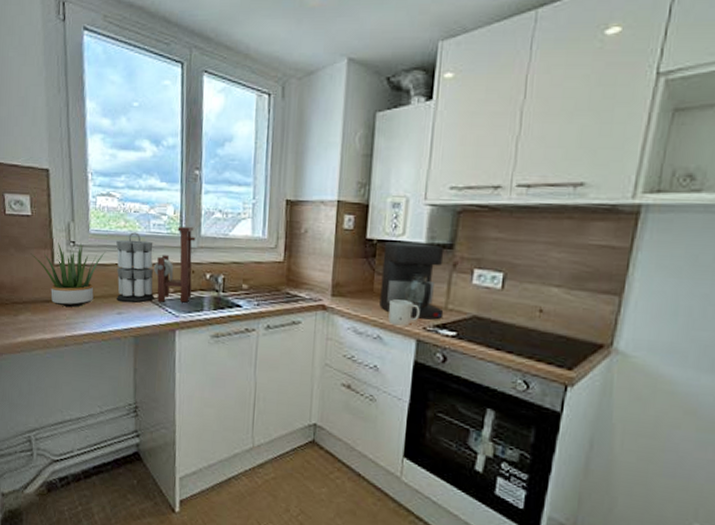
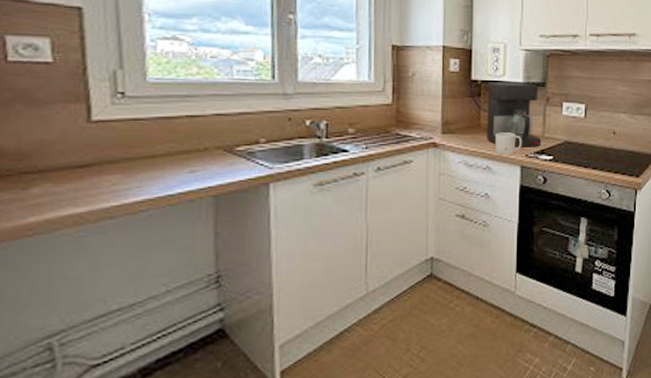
potted plant: present [31,243,105,307] -> none [52,94,171,170]
spice rack: present [116,232,155,303] -> none [186,79,241,159]
paper towel holder: present [153,226,196,303] -> none [238,71,292,154]

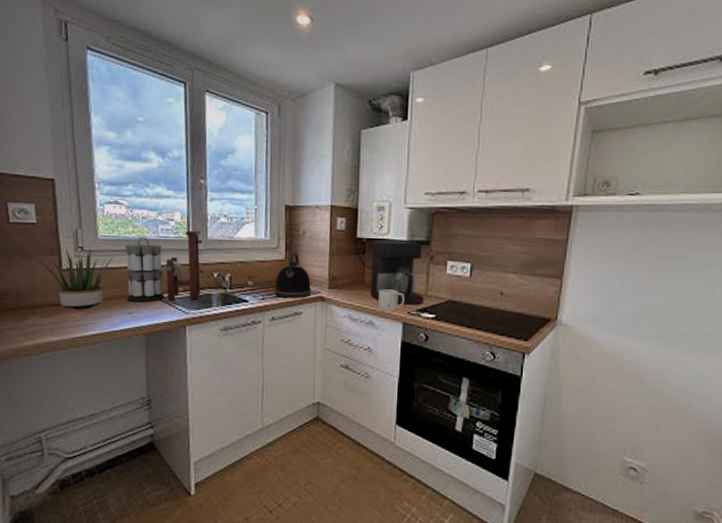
potted plant: none [52,94,171,170] -> present [37,248,114,309]
spice rack: none [186,79,241,159] -> present [125,237,165,303]
paper towel holder: none [238,71,292,154] -> present [162,230,203,301]
kettle: none [380,94,423,145] -> present [274,250,312,298]

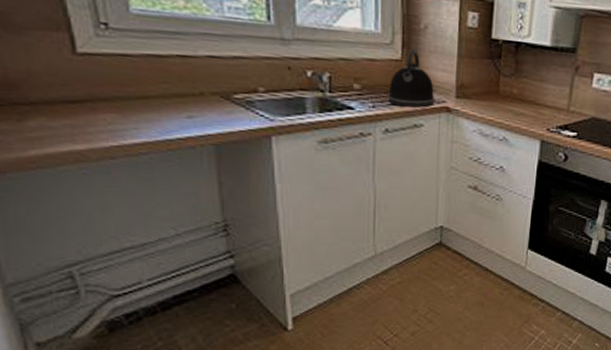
potted plant: present [37,248,114,309] -> none [33,23,159,110]
spice rack: present [125,237,165,303] -> none [175,15,239,104]
paper towel holder: present [162,230,203,301] -> none [233,11,290,104]
coffee maker: present [370,240,424,305] -> none [505,43,568,121]
mug: present [378,289,405,313] -> none [514,101,545,129]

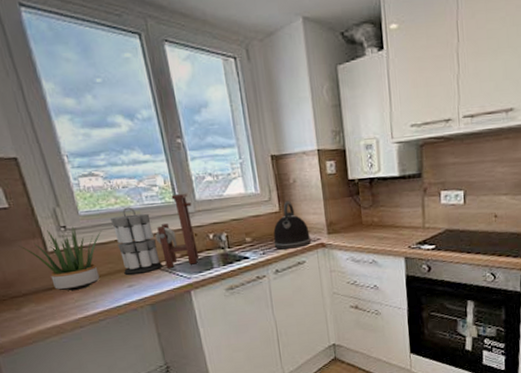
potted plant: none [33,23,159,110] -> present [19,226,102,291]
spice rack: none [175,15,239,104] -> present [110,207,163,275]
paper towel holder: none [233,11,290,104] -> present [155,193,200,268]

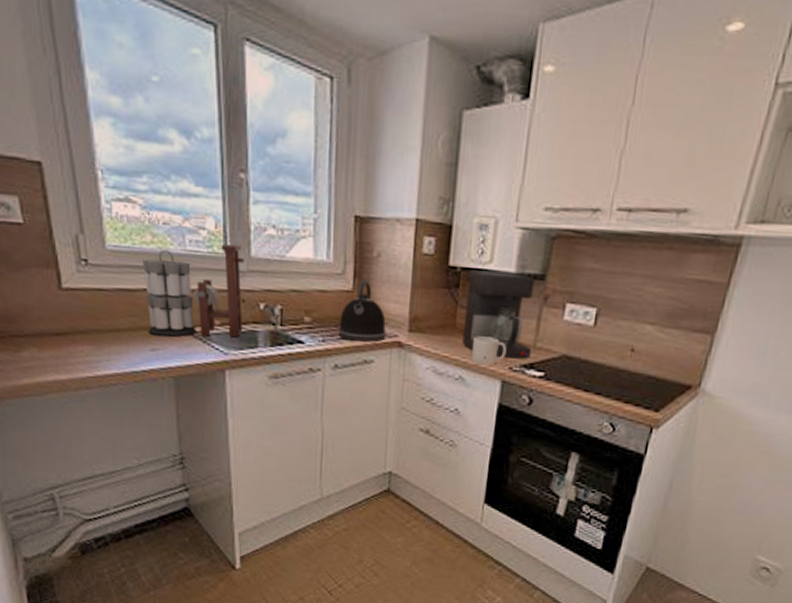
potted plant: present [19,226,102,291] -> none [28,260,129,342]
coffee maker: none [365,176,423,240] -> present [462,270,536,359]
mug: none [377,226,404,250] -> present [471,336,507,367]

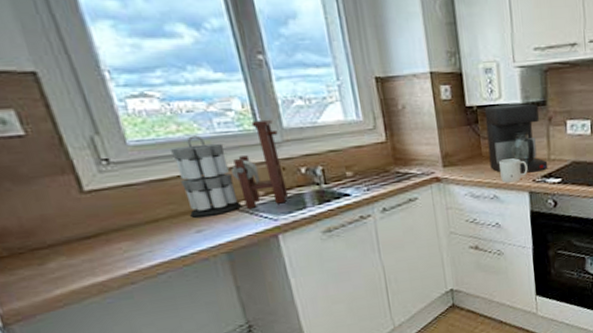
kettle: present [338,279,387,342] -> none [379,129,425,185]

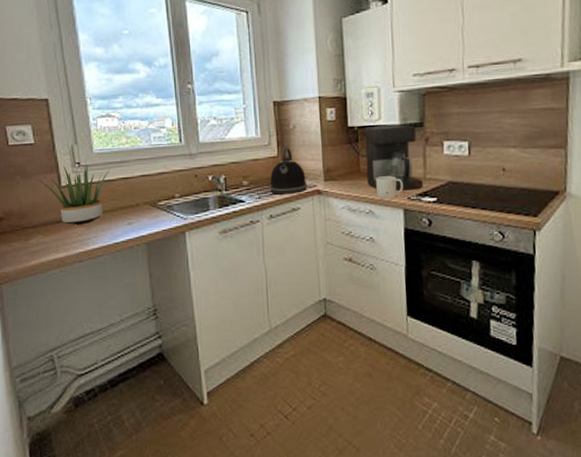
potted plant: none [41,159,159,240] -> present [37,163,110,225]
spice rack: present [171,135,242,218] -> none [120,147,163,213]
paper towel holder: present [231,119,289,209] -> none [158,135,197,208]
kettle: none [379,129,425,185] -> present [270,146,308,195]

